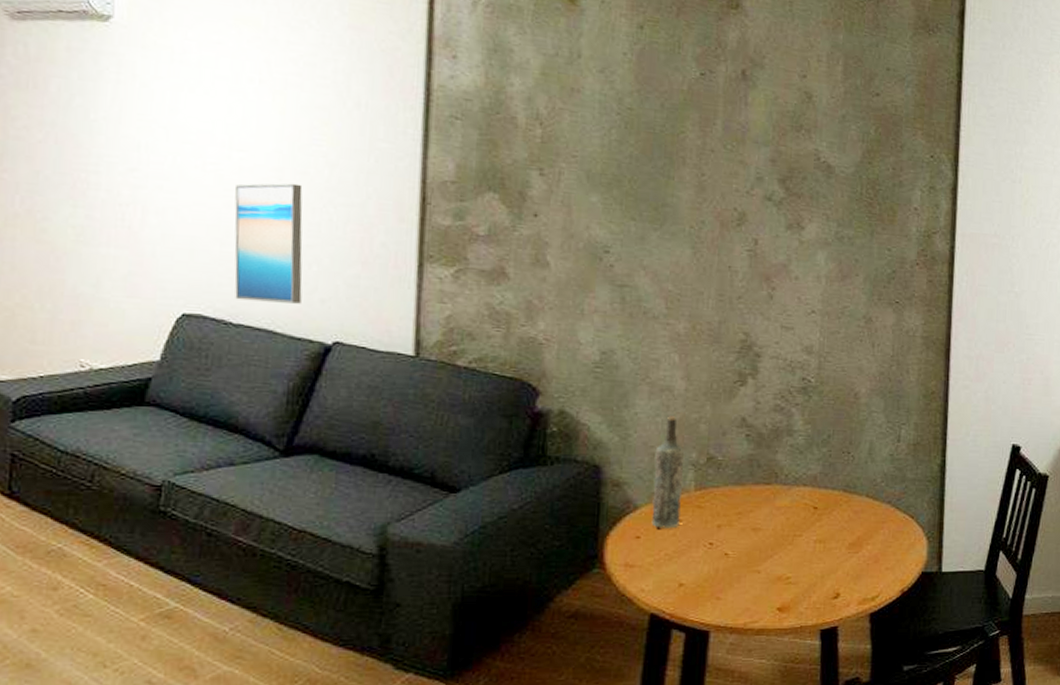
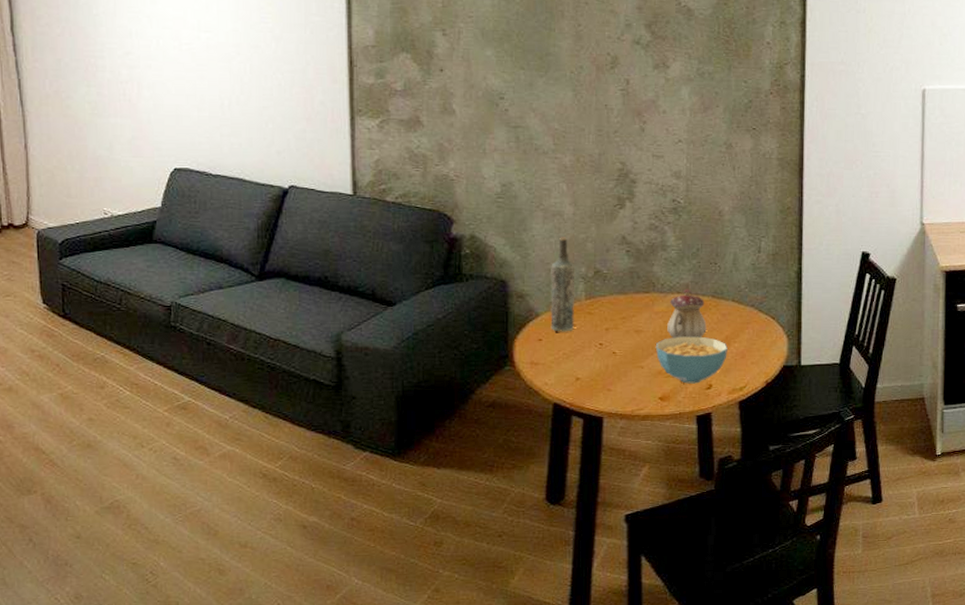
wall art: present [234,183,303,304] -> none [206,56,262,156]
cereal bowl: none [775,536,859,592] -> present [655,336,727,384]
teapot: none [790,481,836,539] -> present [667,288,707,339]

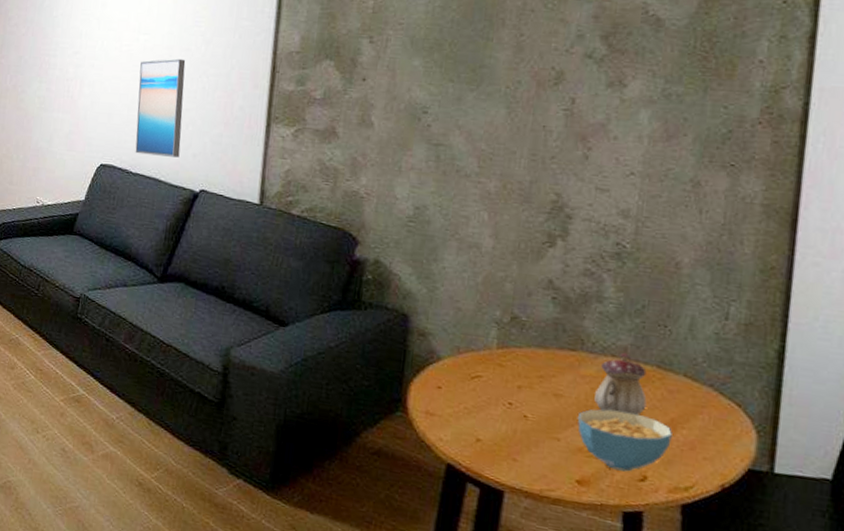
wall art: none [206,56,262,156] -> present [135,58,186,158]
bottle: present [551,237,575,332] -> none [453,272,489,383]

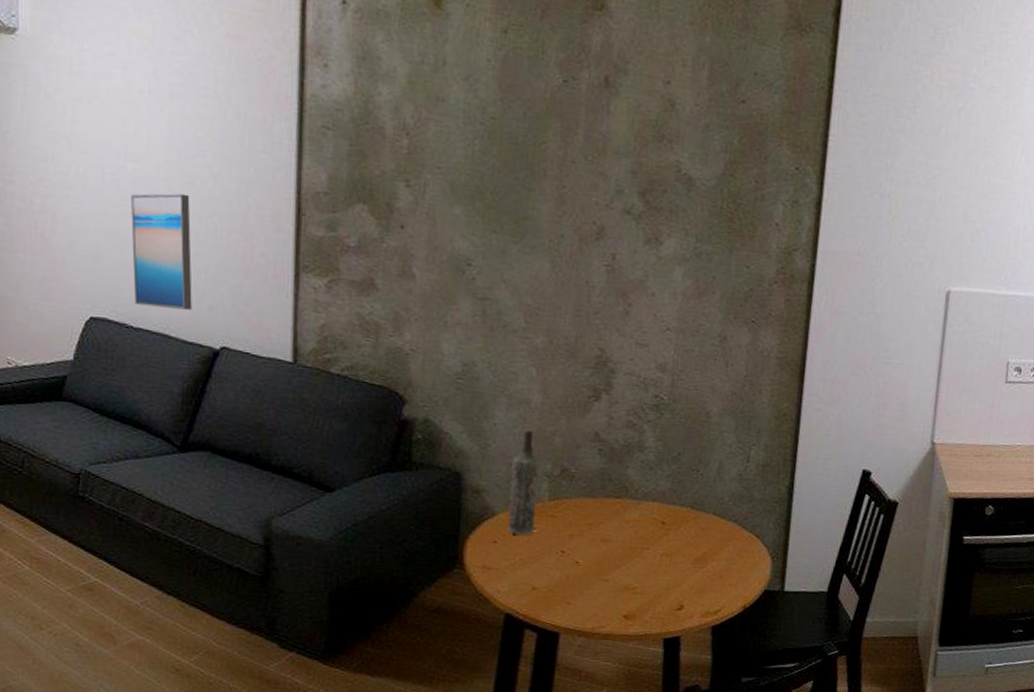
bottle: none [453,272,489,383] -> present [507,428,540,535]
cereal bowl: present [577,409,672,472] -> none [623,549,704,603]
teapot: present [594,352,647,415] -> none [638,496,683,552]

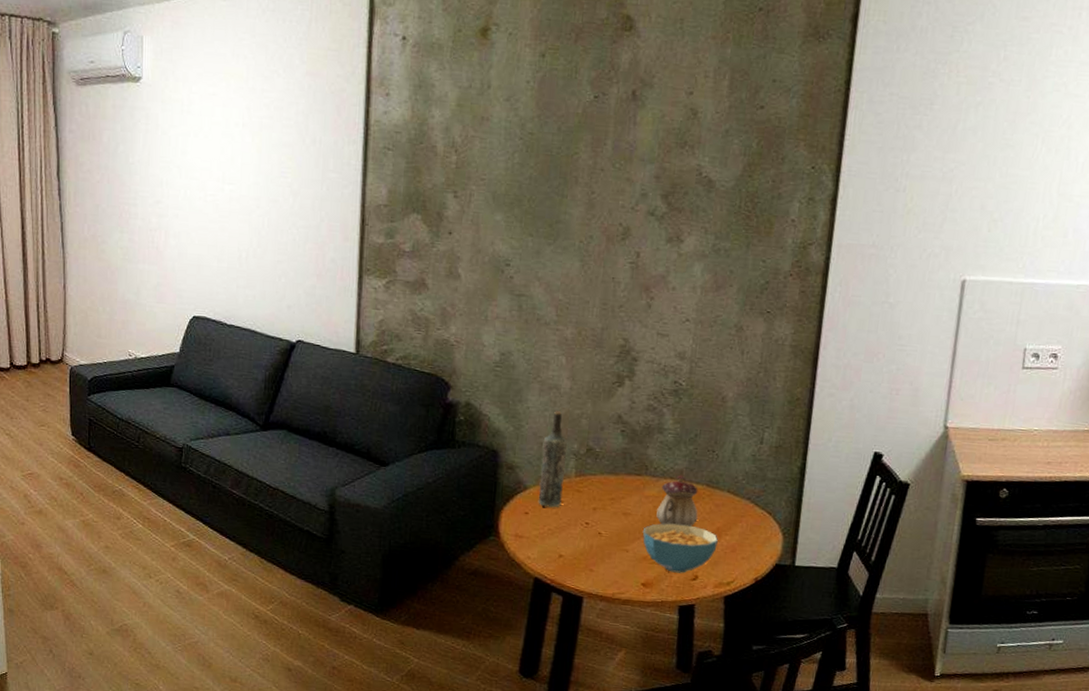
wall art: present [131,193,192,310] -> none [227,209,275,309]
cereal bowl: none [623,549,704,603] -> present [642,523,718,573]
teapot: none [638,496,683,552] -> present [656,475,698,526]

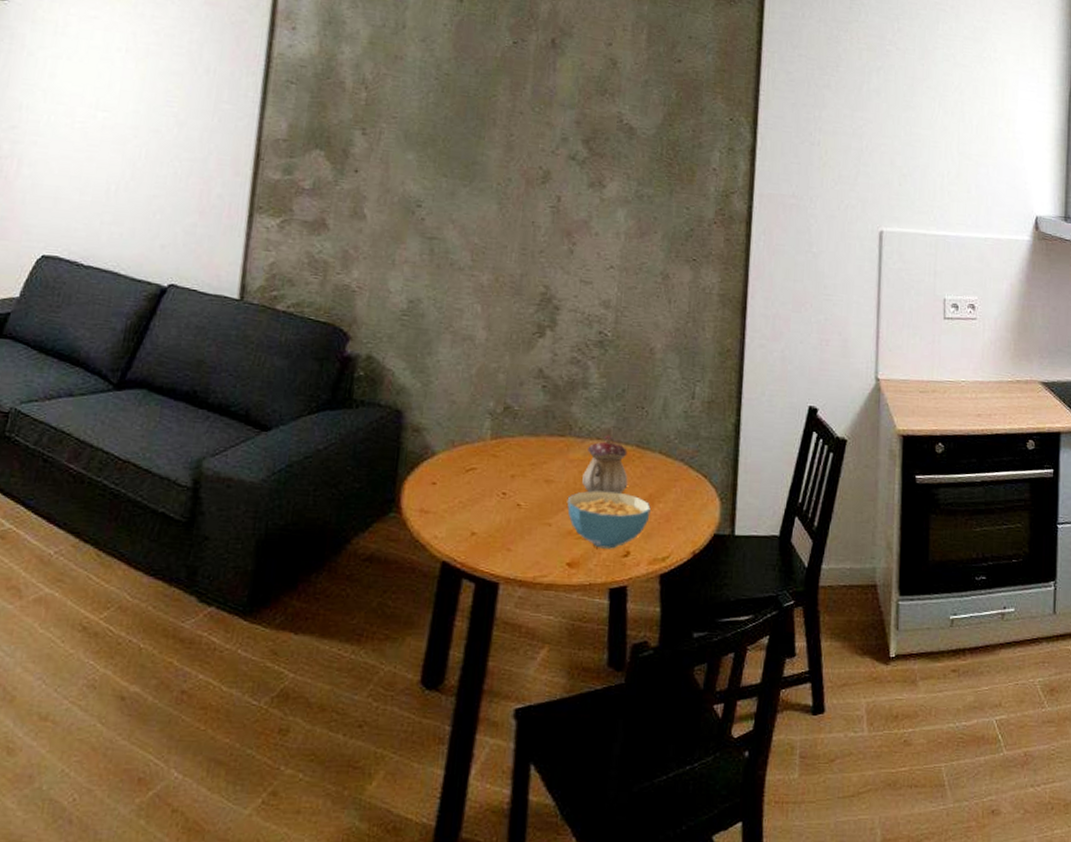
bottle: present [538,411,568,508] -> none [447,364,483,476]

